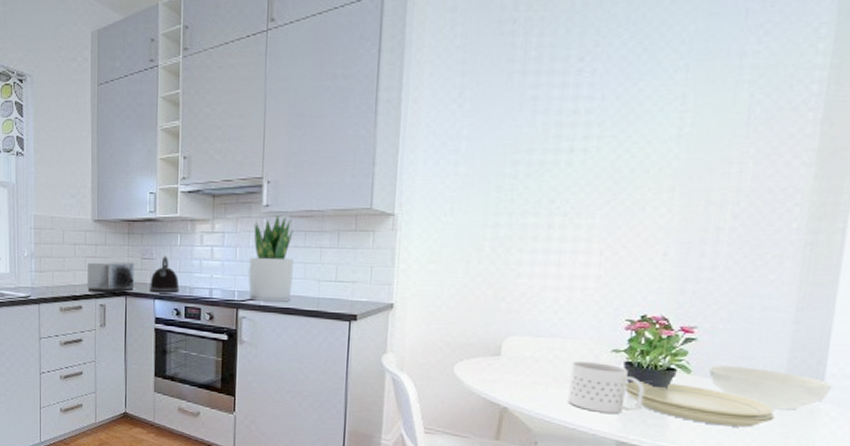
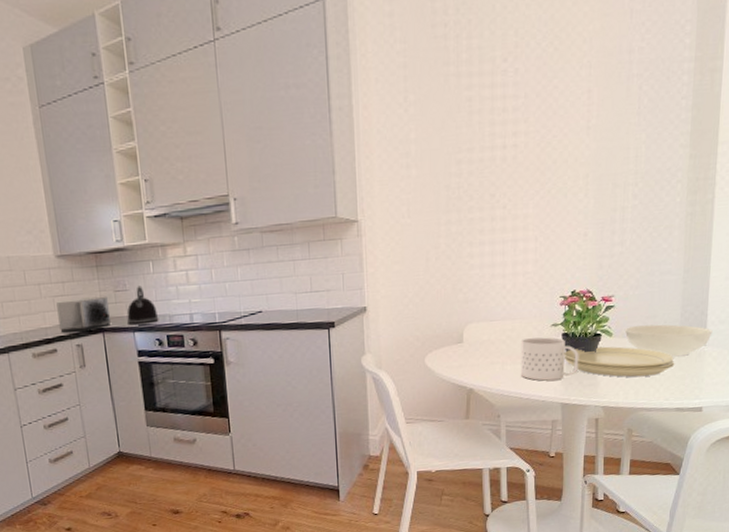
planter: present [248,215,293,303] -> none [226,232,271,321]

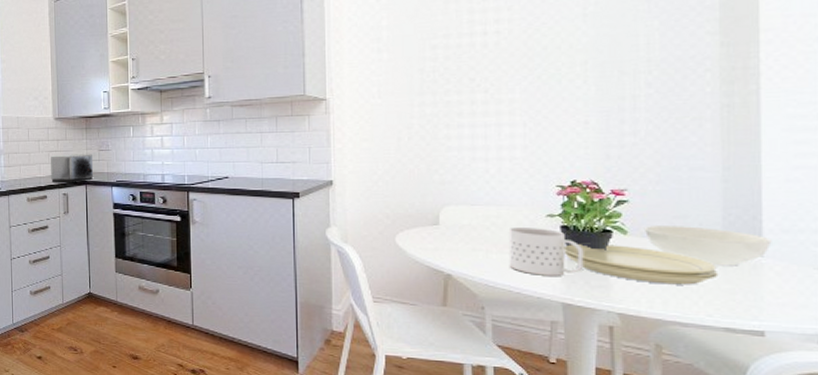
kettle: present [127,285,159,326] -> none [107,147,135,181]

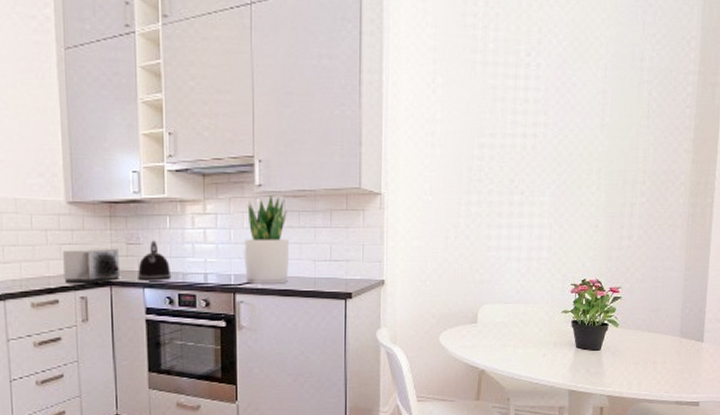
kettle: none [107,147,135,181] -> present [138,240,172,281]
planter: none [196,106,237,185] -> present [245,195,289,285]
mug: present [508,227,584,276] -> none [531,323,587,367]
plate: present [563,243,719,285] -> none [572,335,675,369]
bowl: present [643,226,772,266] -> none [629,318,710,351]

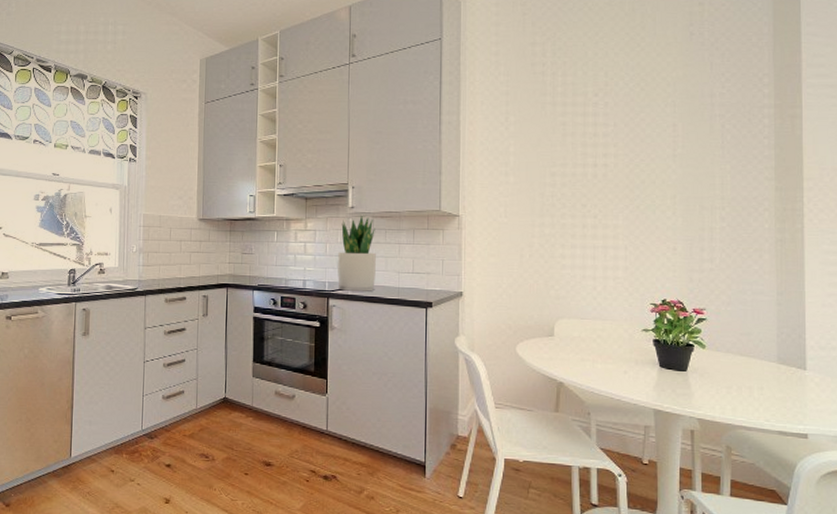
toaster: present [63,248,121,285] -> none [191,256,236,286]
kettle: present [138,240,172,281] -> none [249,251,276,285]

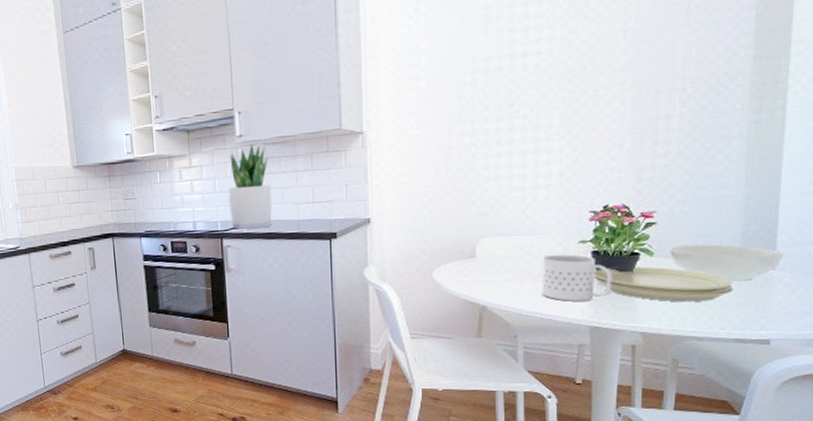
mug: none [611,340,671,385] -> present [541,254,612,301]
plate: none [655,355,774,394] -> present [593,266,734,302]
bowl: none [718,341,813,378] -> present [668,244,784,281]

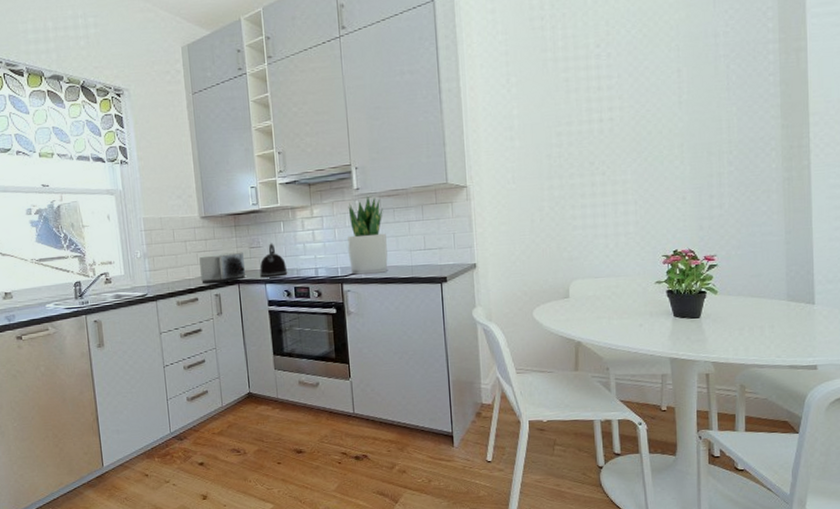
toaster: none [72,203,121,237] -> present [199,252,246,284]
kettle: none [134,194,164,231] -> present [259,243,288,278]
mug: present [541,254,612,301] -> none [626,293,686,336]
plate: present [593,266,734,302] -> none [669,303,784,334]
bowl: present [668,244,784,281] -> none [729,283,821,315]

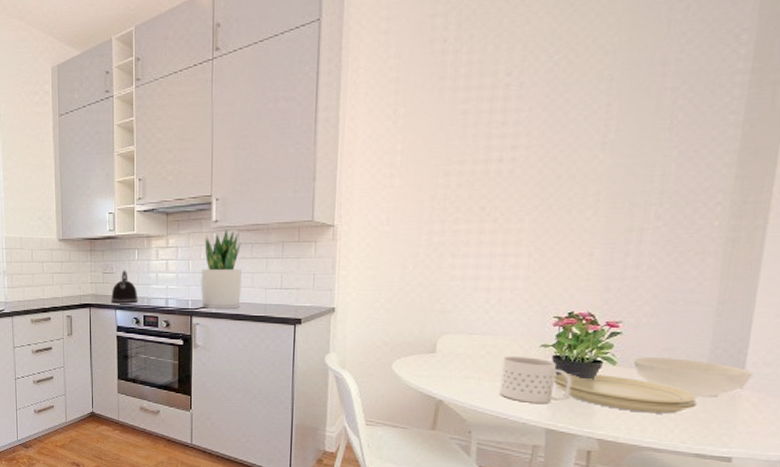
toaster: present [199,252,246,284] -> none [54,276,98,306]
mug: none [626,293,686,336] -> present [499,356,573,403]
plate: none [669,303,784,334] -> present [552,372,698,414]
bowl: none [729,283,821,315] -> present [632,357,754,397]

